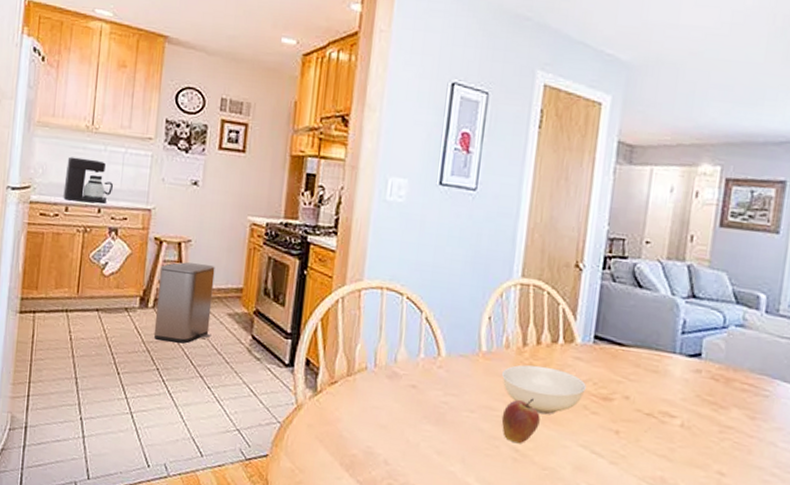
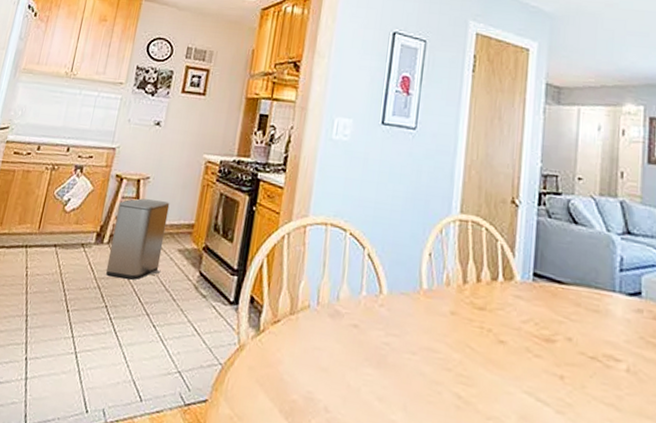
coffee maker: present [63,157,113,205] -> none [37,100,84,144]
bowl: present [501,364,586,415] -> none [442,303,528,358]
fruit: present [501,398,540,444] -> none [443,339,483,390]

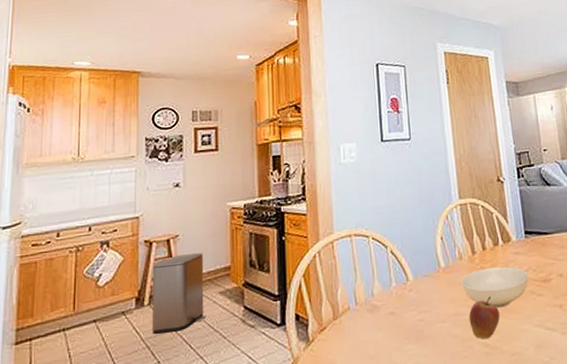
bowl: none [442,303,528,358] -> present [460,266,529,308]
fruit: none [443,339,483,390] -> present [468,296,500,339]

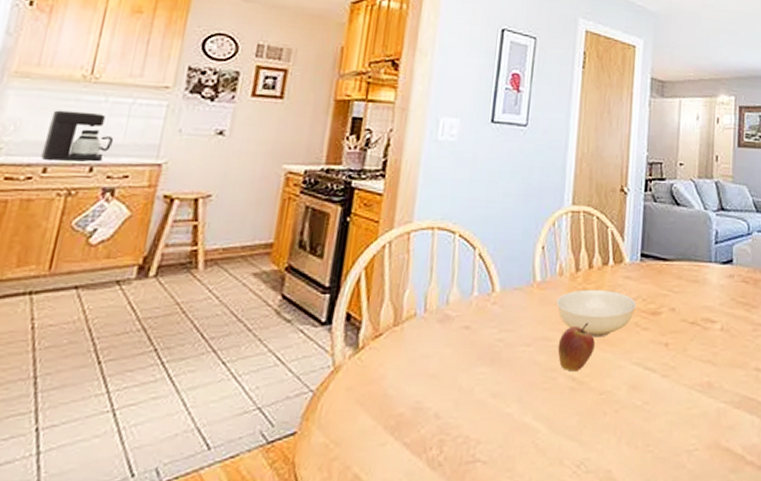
coffee maker: none [54,185,101,227] -> present [41,110,113,162]
pedal bin: present [152,253,207,334] -> none [153,220,240,315]

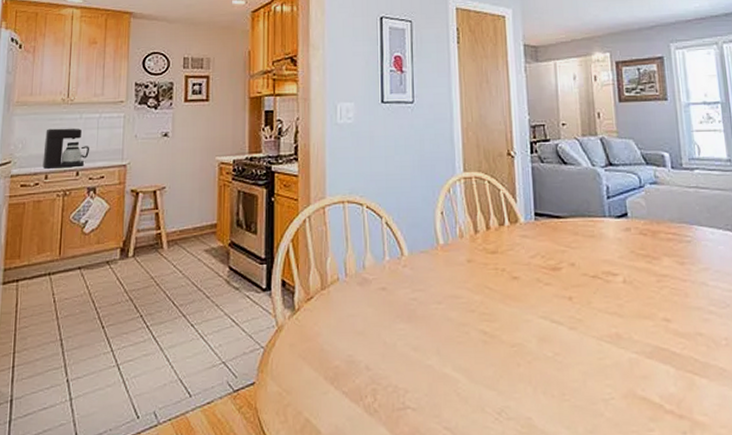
bowl: present [556,289,636,337] -> none [460,248,536,294]
fruit: present [557,323,595,372] -> none [466,280,501,326]

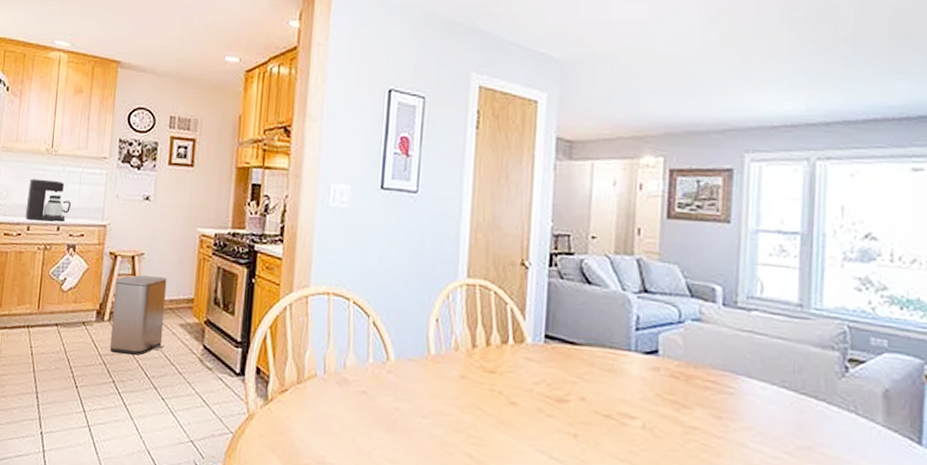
pedal bin: none [135,207,191,287] -> present [109,275,167,355]

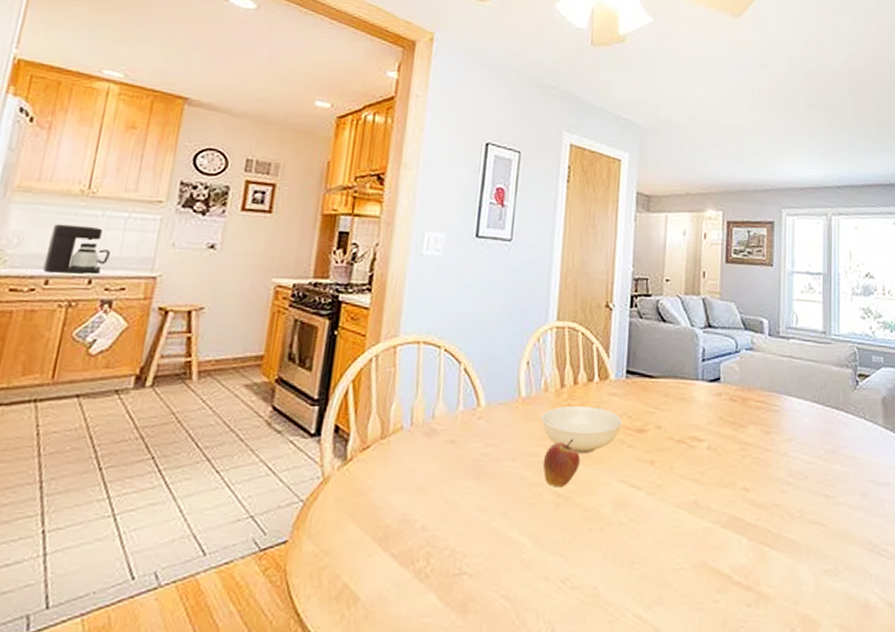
pedal bin: present [109,275,167,355] -> none [150,332,232,424]
bowl: none [451,367,540,419] -> present [541,405,622,454]
fruit: none [454,402,494,450] -> present [542,439,580,488]

